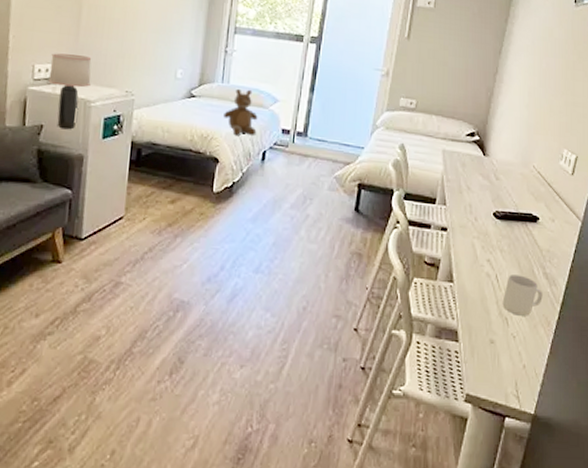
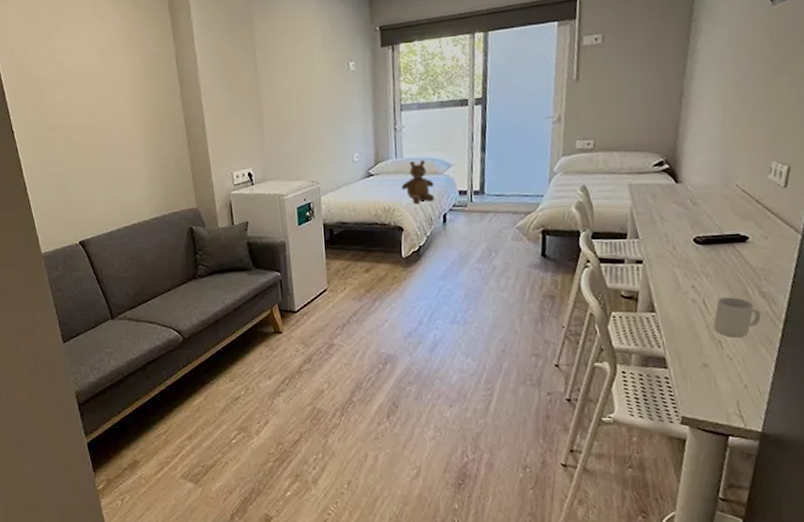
table lamp: present [48,53,92,130] -> none [245,157,281,223]

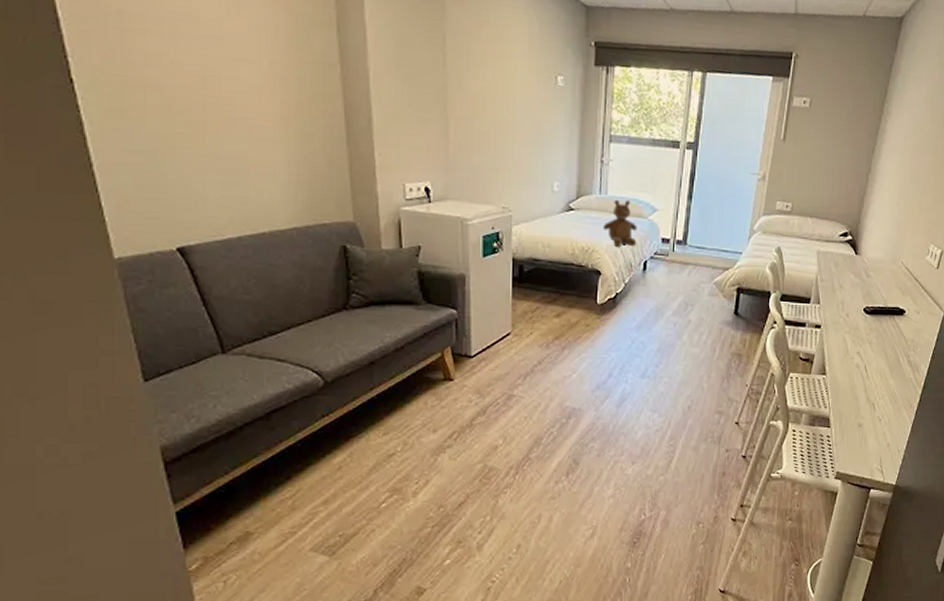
cup: present [713,297,761,338] -> none [870,364,907,401]

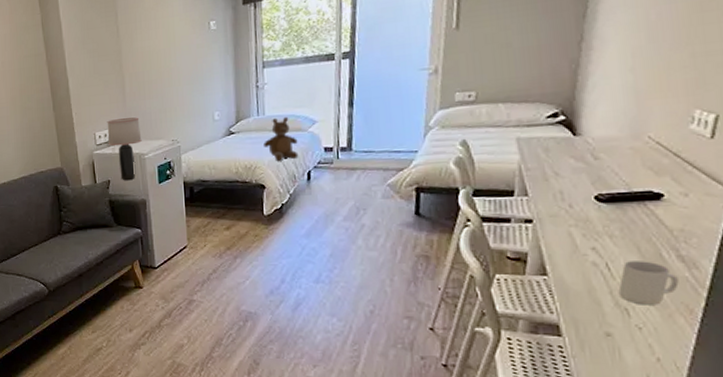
table lamp: none [421,170,466,250] -> present [107,117,142,181]
cup: none [870,364,907,401] -> present [618,261,679,305]

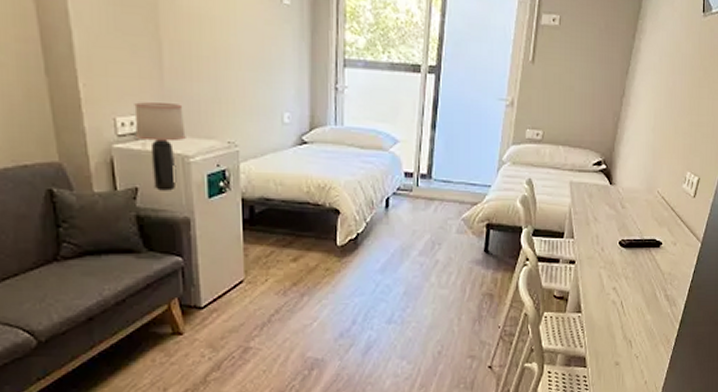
teddy bear: present [264,116,299,161] -> none [340,130,378,183]
cup: present [618,261,679,305] -> none [626,299,664,337]

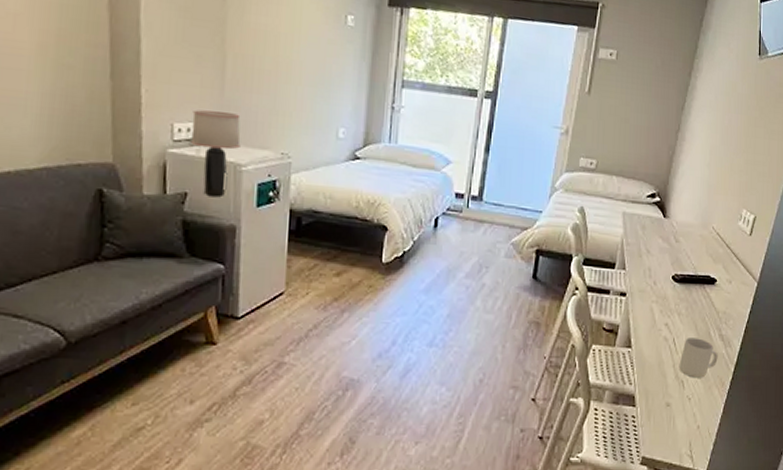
cup: none [626,299,664,337] -> present [679,338,718,378]

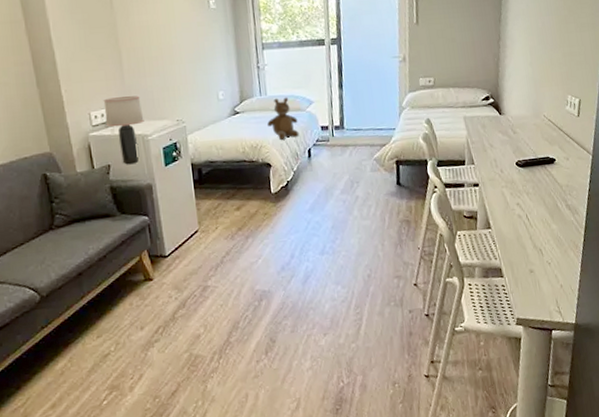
teddy bear: none [392,149,429,202] -> present [267,97,300,140]
cup: present [679,338,718,378] -> none [535,211,569,245]

